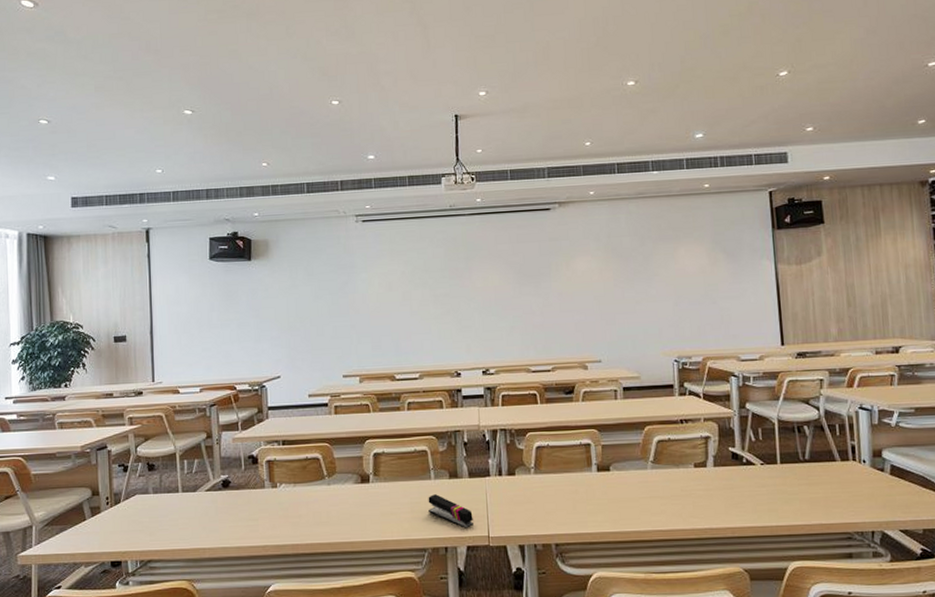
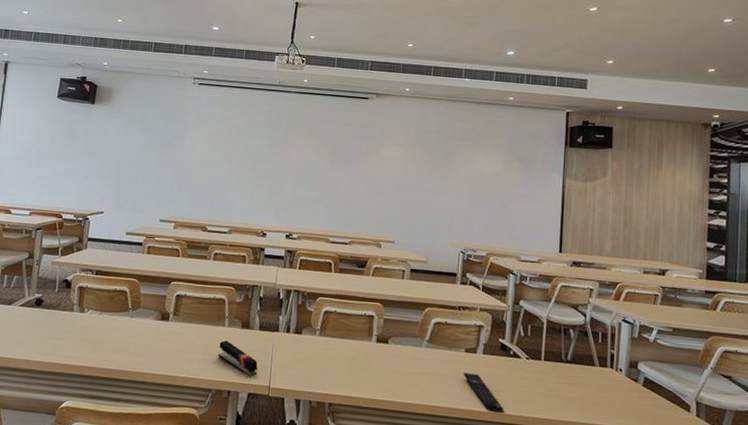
remote control: none [695,488,745,526] -> present [463,372,504,413]

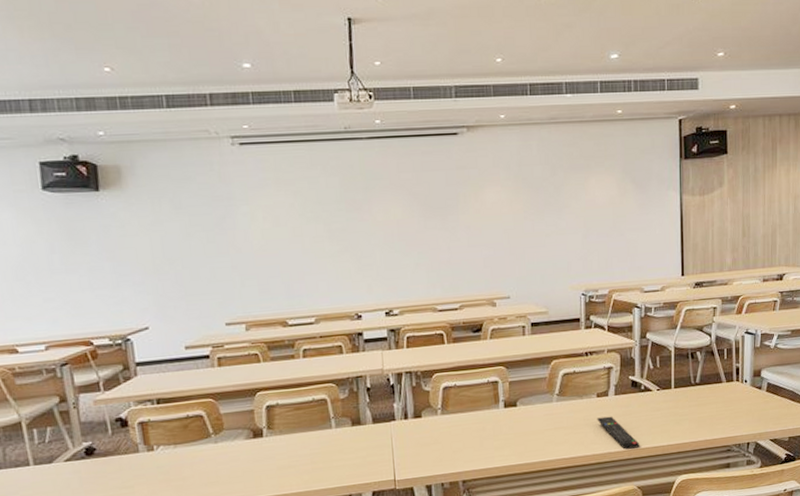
stapler: present [218,340,258,377] -> none [329,443,379,475]

